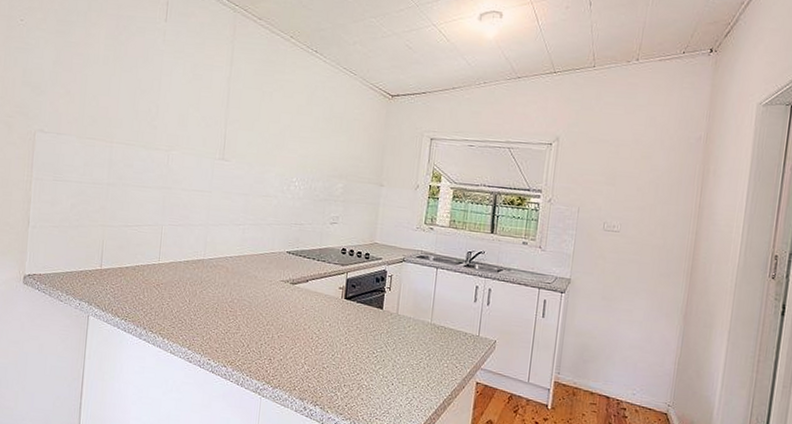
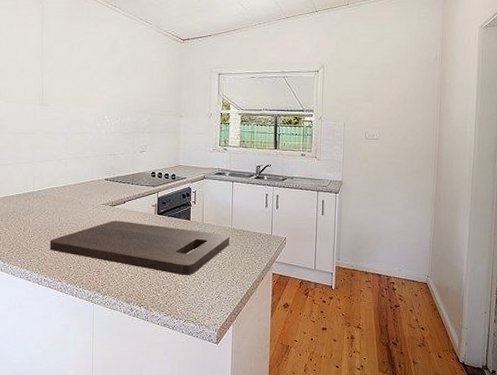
cutting board: none [216,301,428,375] -> present [50,220,230,276]

